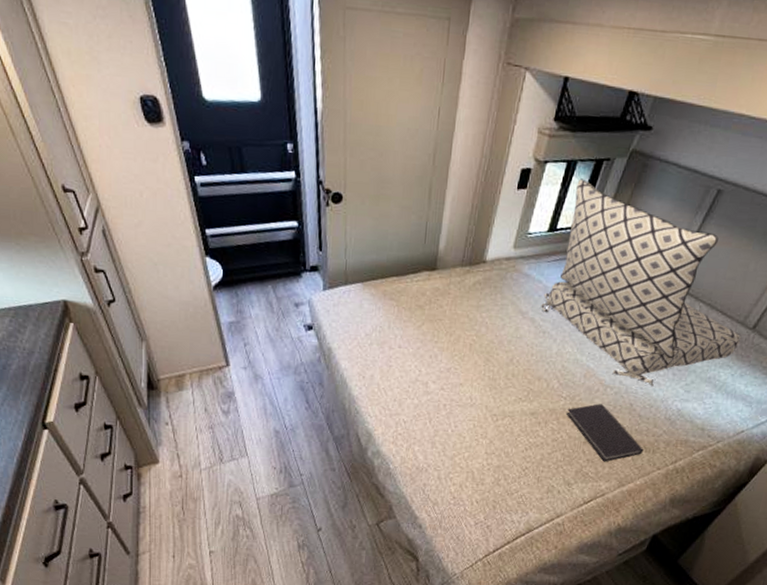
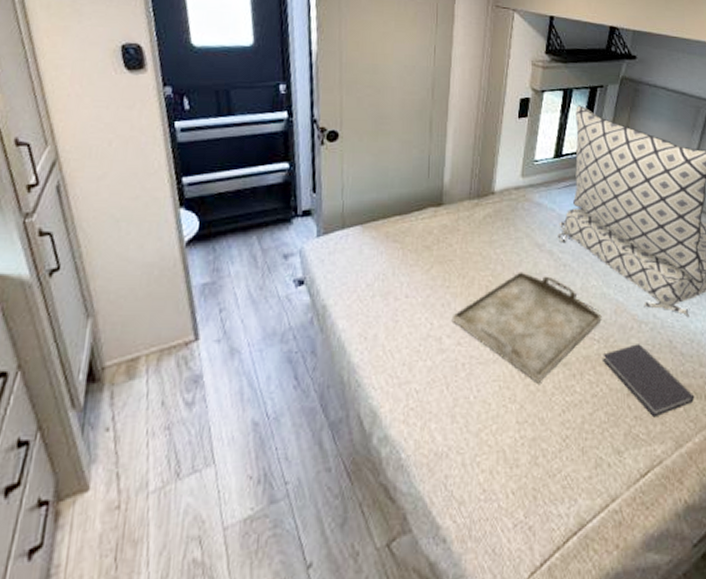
serving tray: none [437,334,572,426] -> present [451,272,602,384]

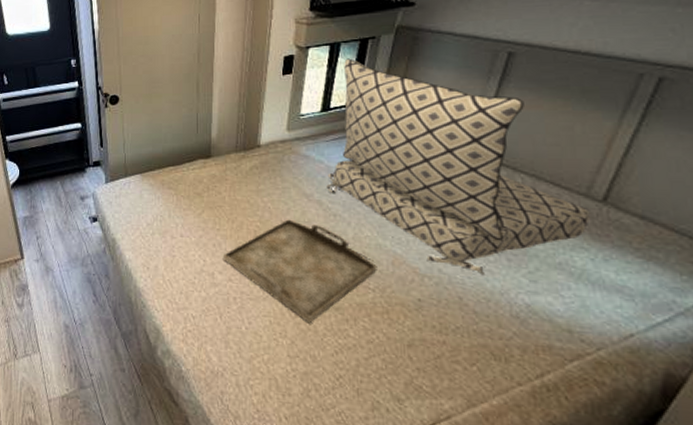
diary: present [601,344,695,418] -> none [377,297,492,373]

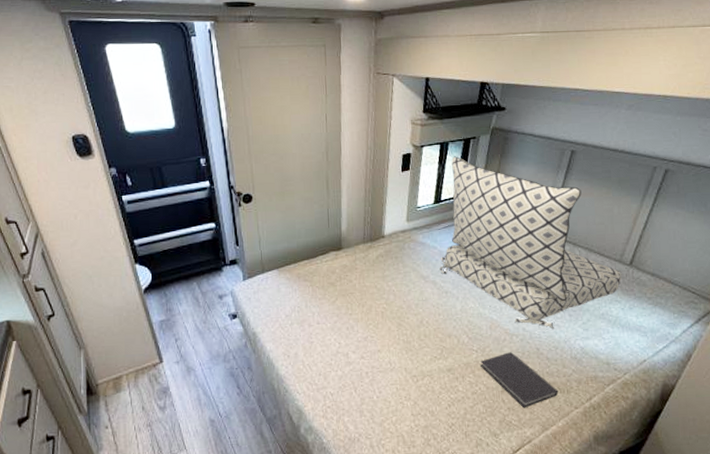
serving tray: present [222,219,377,324] -> none [355,299,479,386]
diary: none [377,297,492,373] -> present [479,352,559,408]

